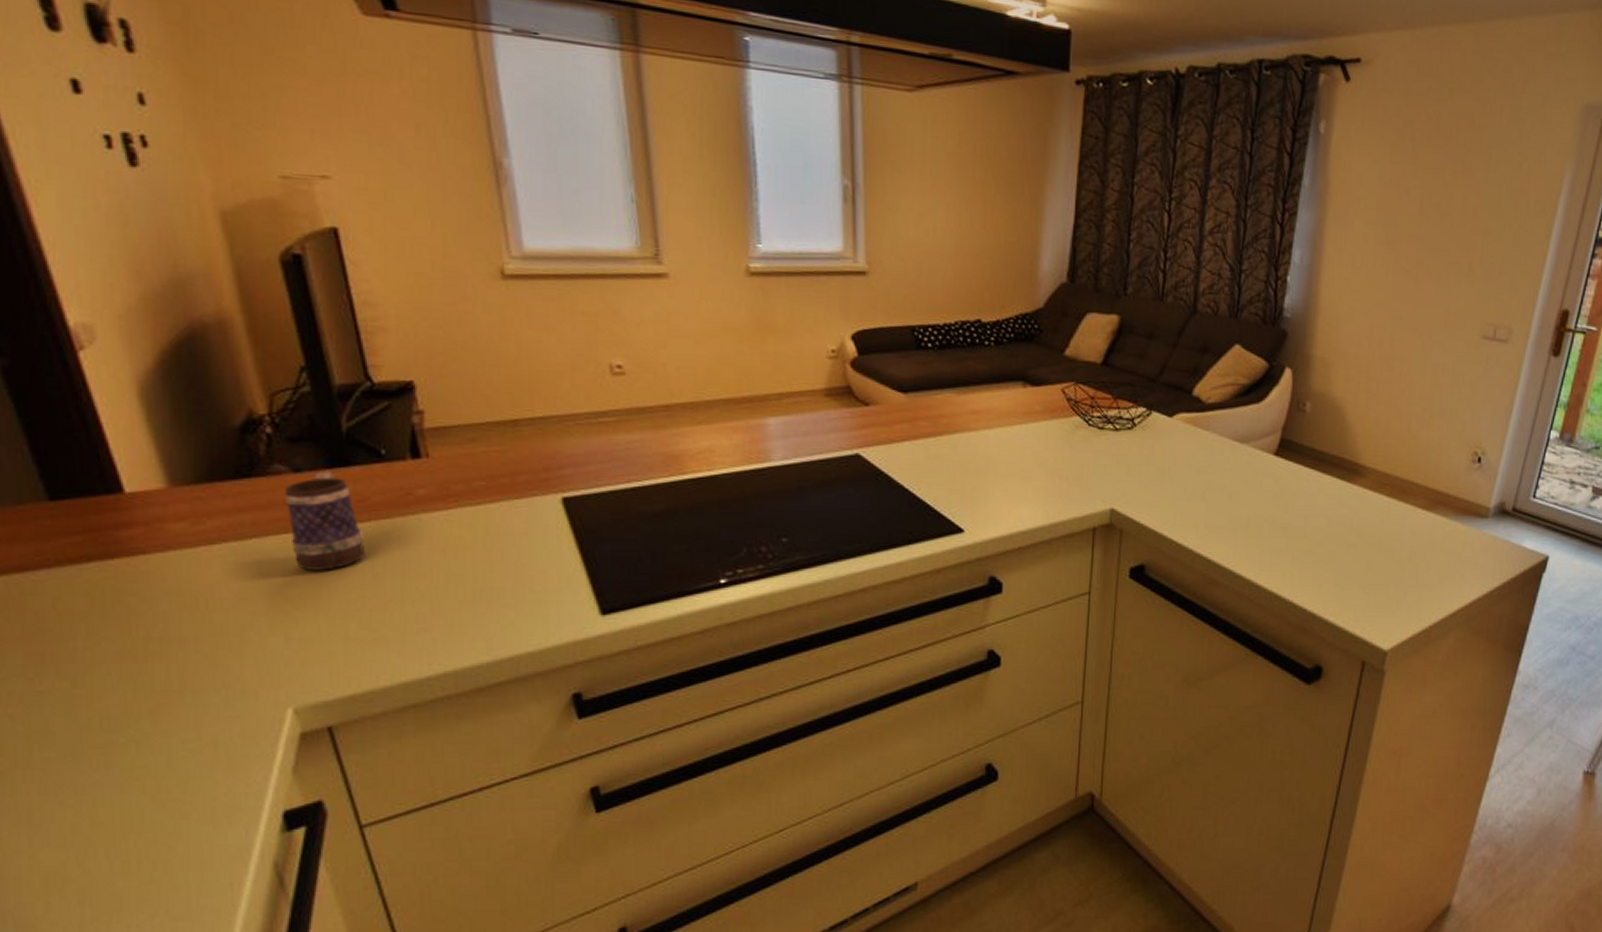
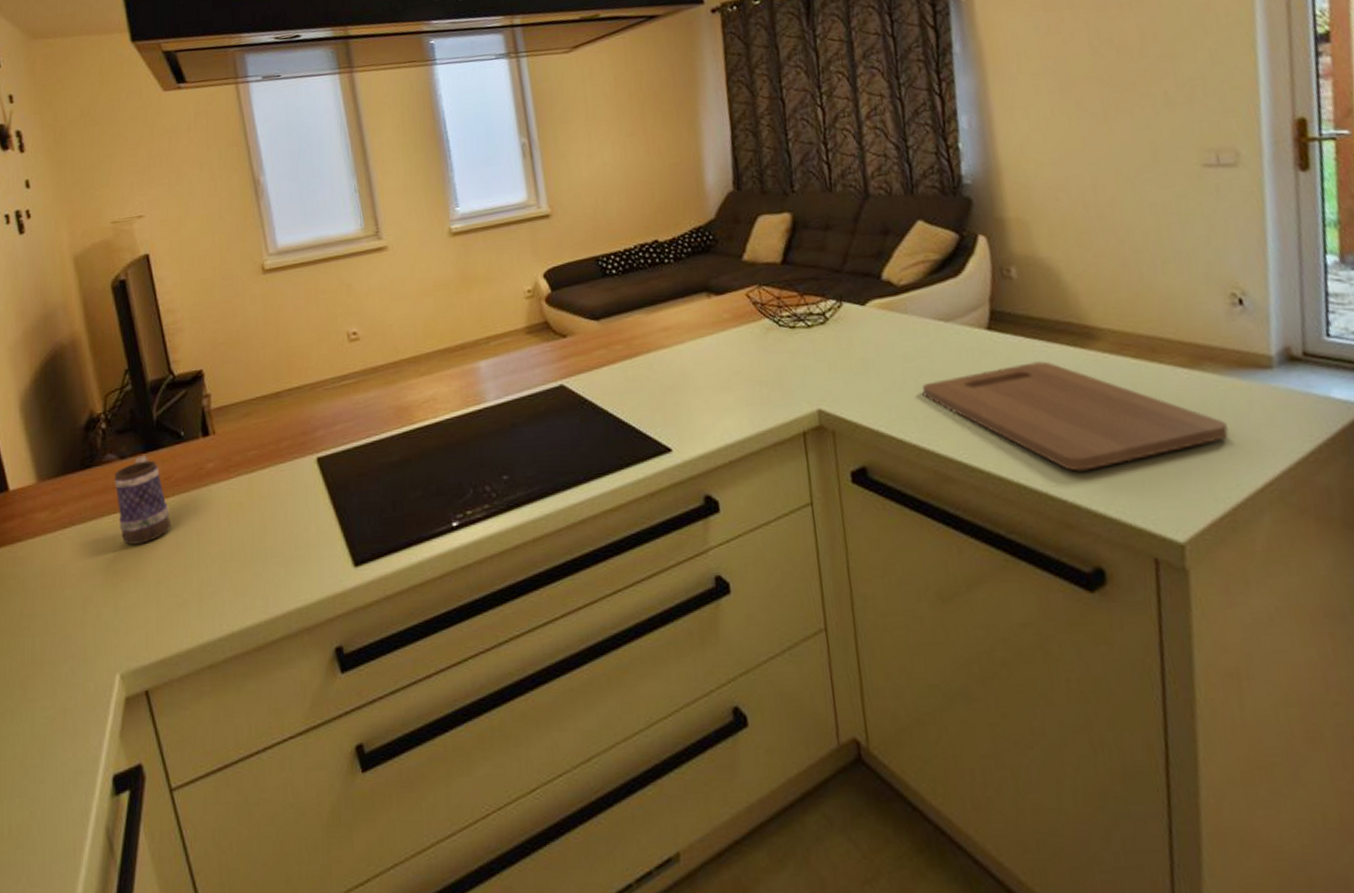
cutting board: none [1207,489,1443,586] -> present [921,361,1229,472]

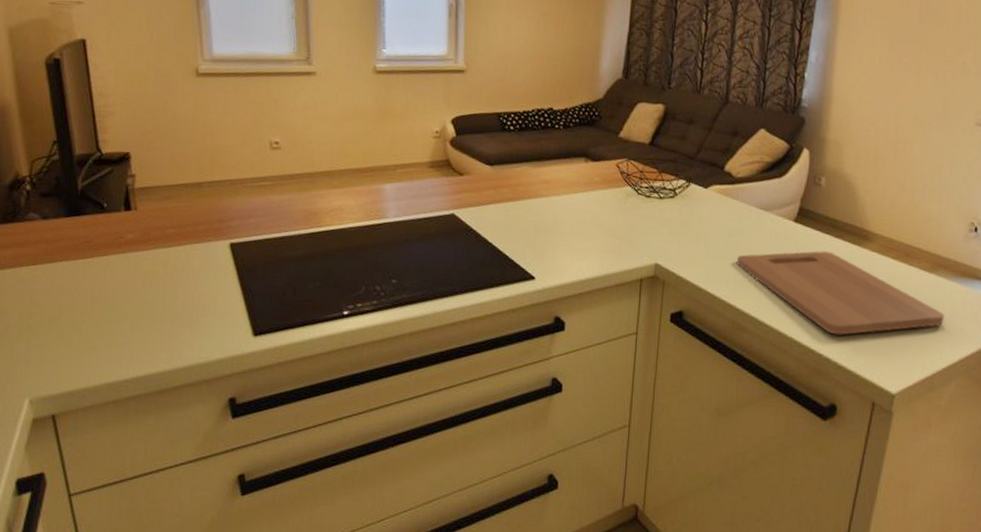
mug: present [115,455,171,545] -> none [36,218,88,294]

